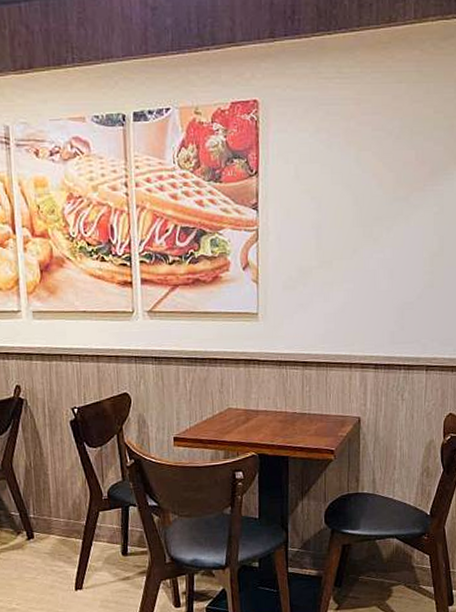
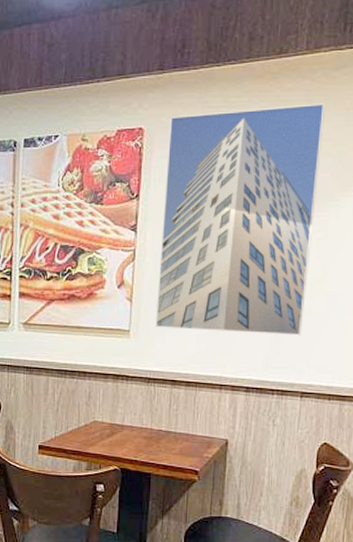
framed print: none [283,75,435,311] -> present [155,103,325,336]

